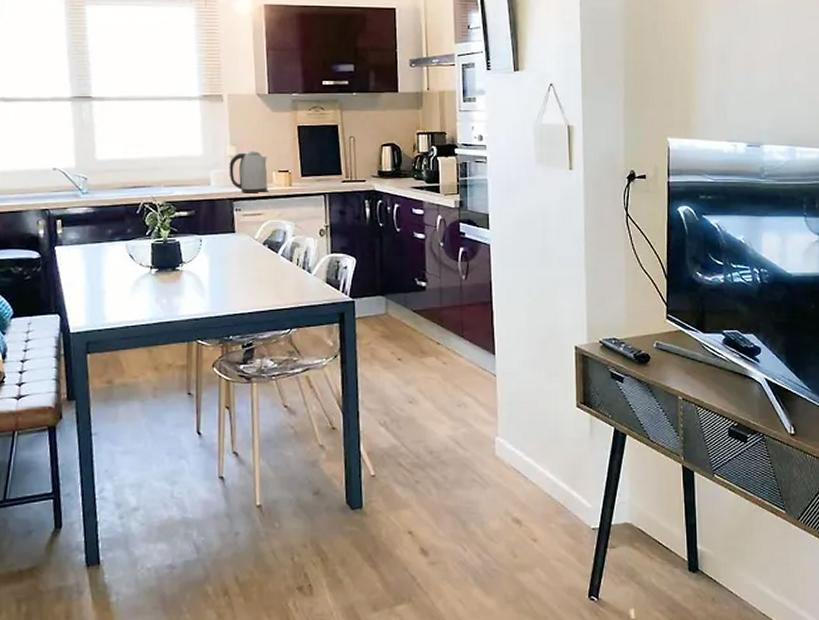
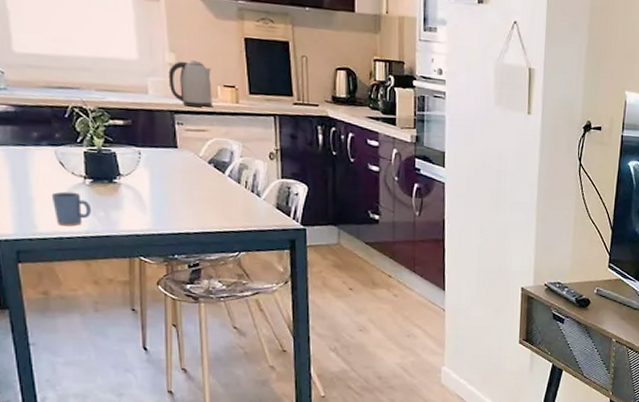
mug: none [120,282,156,315] -> present [51,191,92,226]

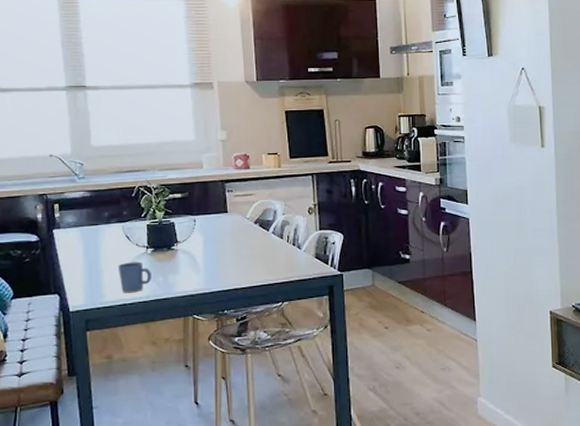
kettle: present [168,60,212,108] -> none [220,135,258,175]

